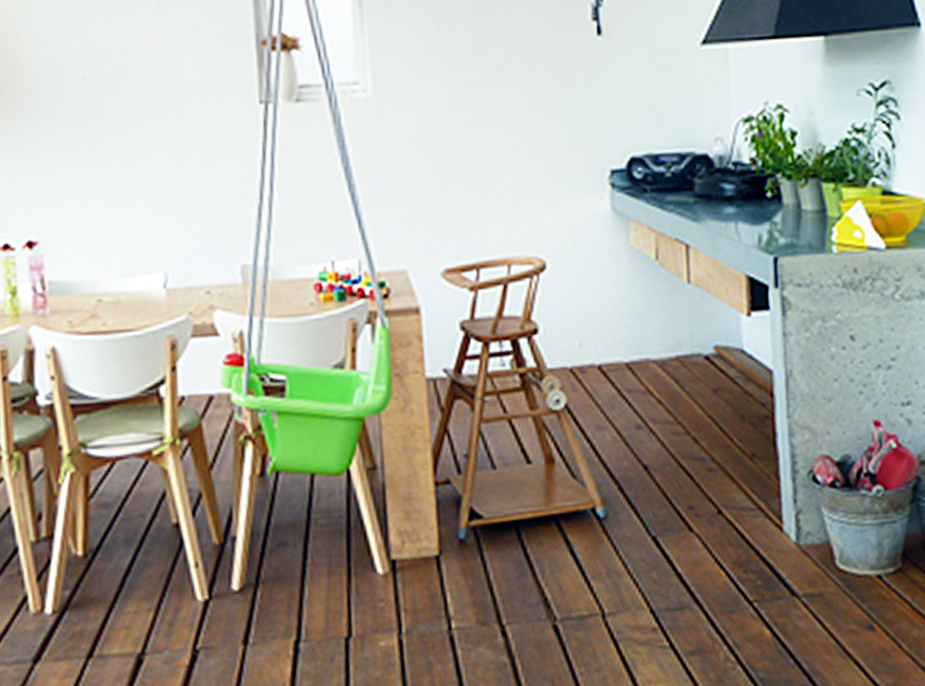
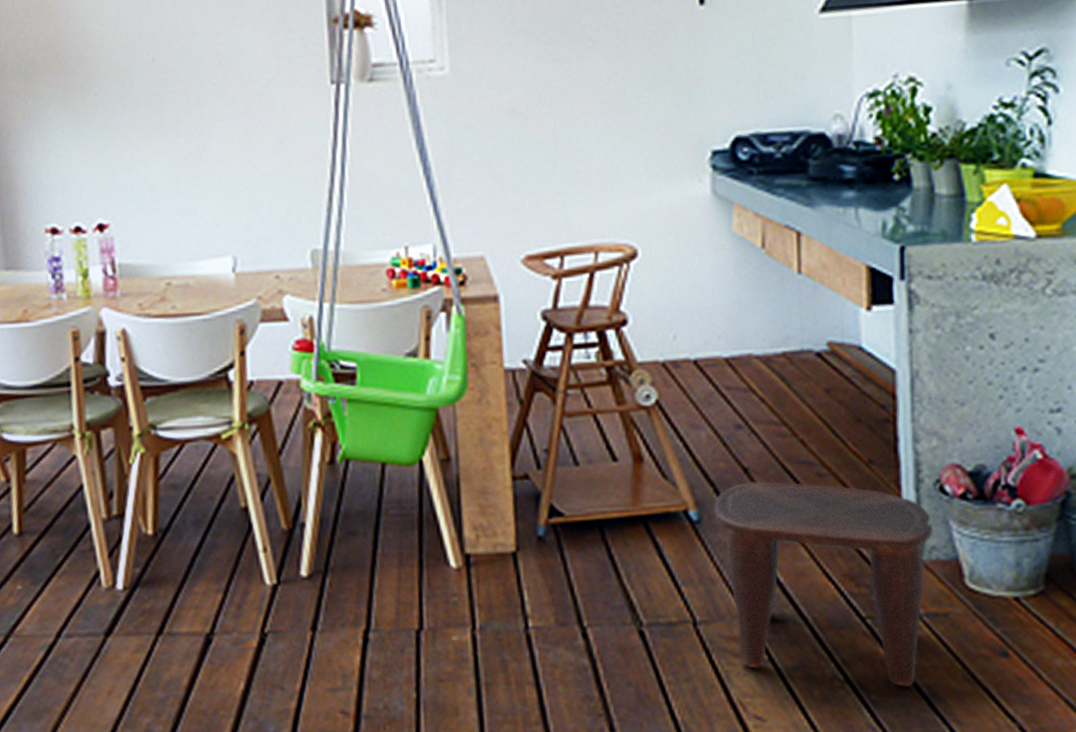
stool: none [618,477,809,664] -> present [713,481,934,687]

